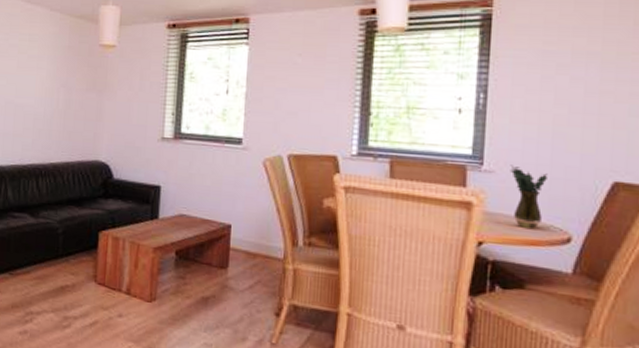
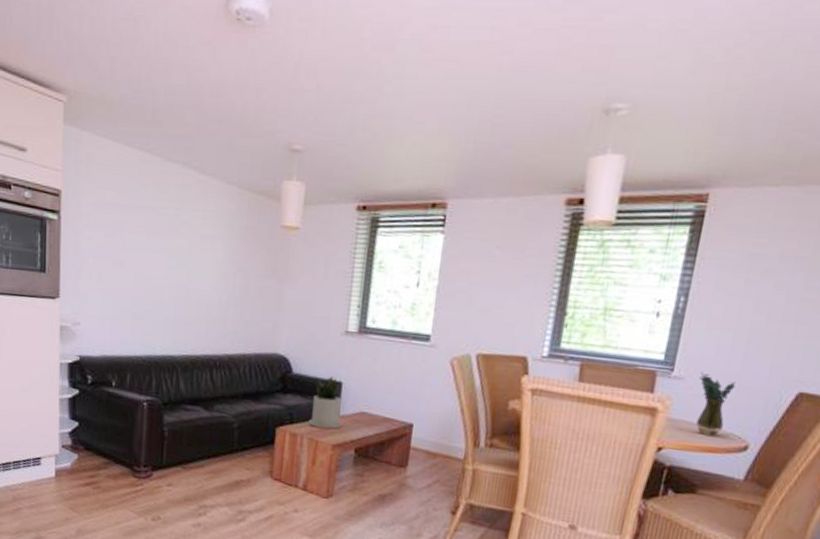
planter: none [129,180,162,232] -> present [308,376,342,429]

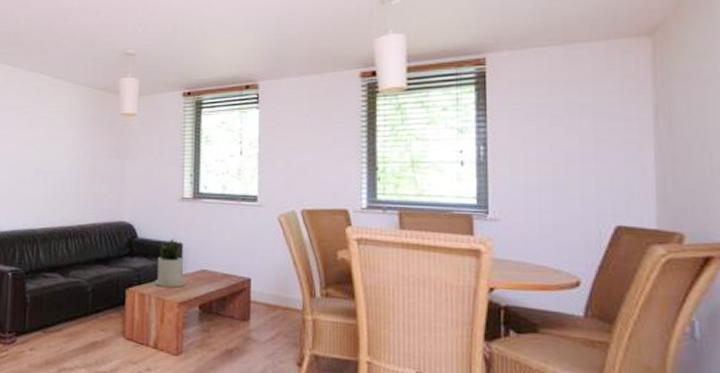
vase: present [696,372,736,437] -> none [514,212,551,275]

